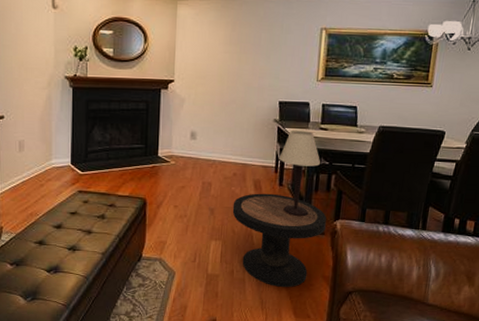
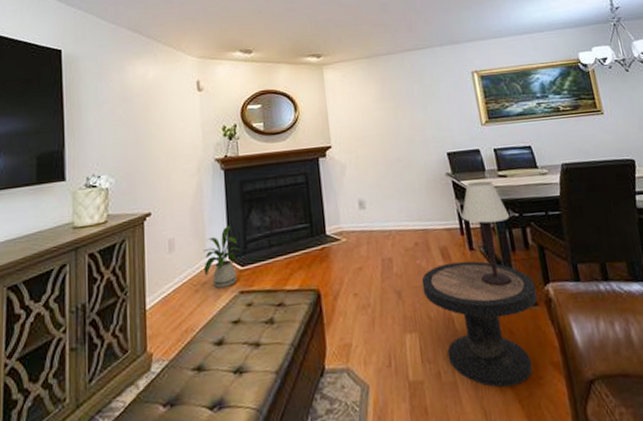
house plant: none [48,136,83,186] -> present [202,225,242,288]

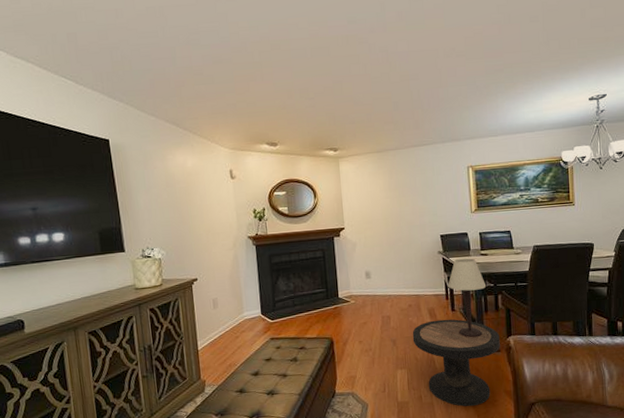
house plant: present [202,225,242,288] -> none [240,289,271,335]

